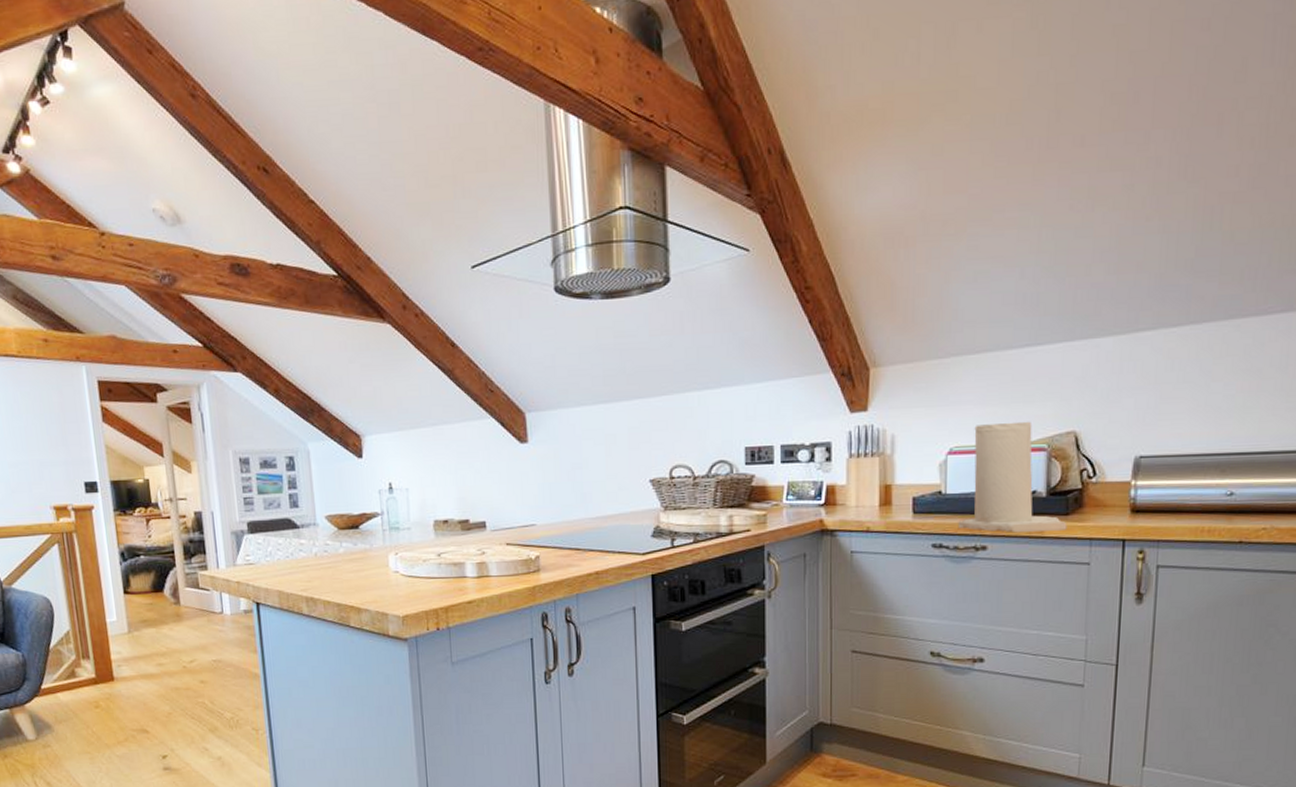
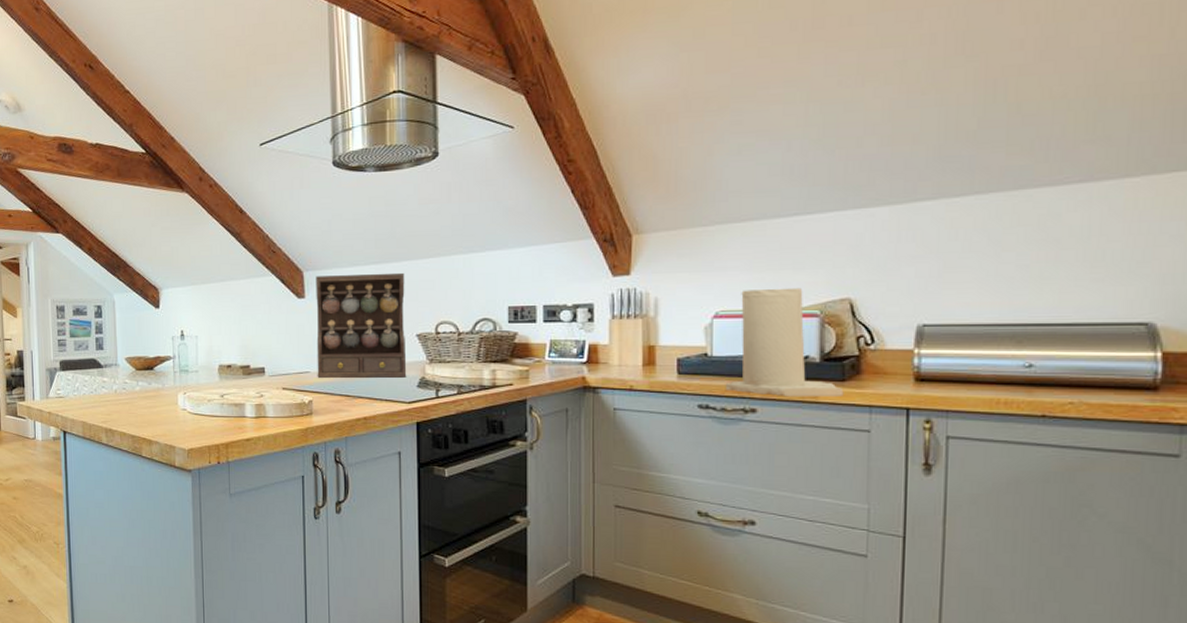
spice rack: none [539,412,640,532] -> present [316,272,407,379]

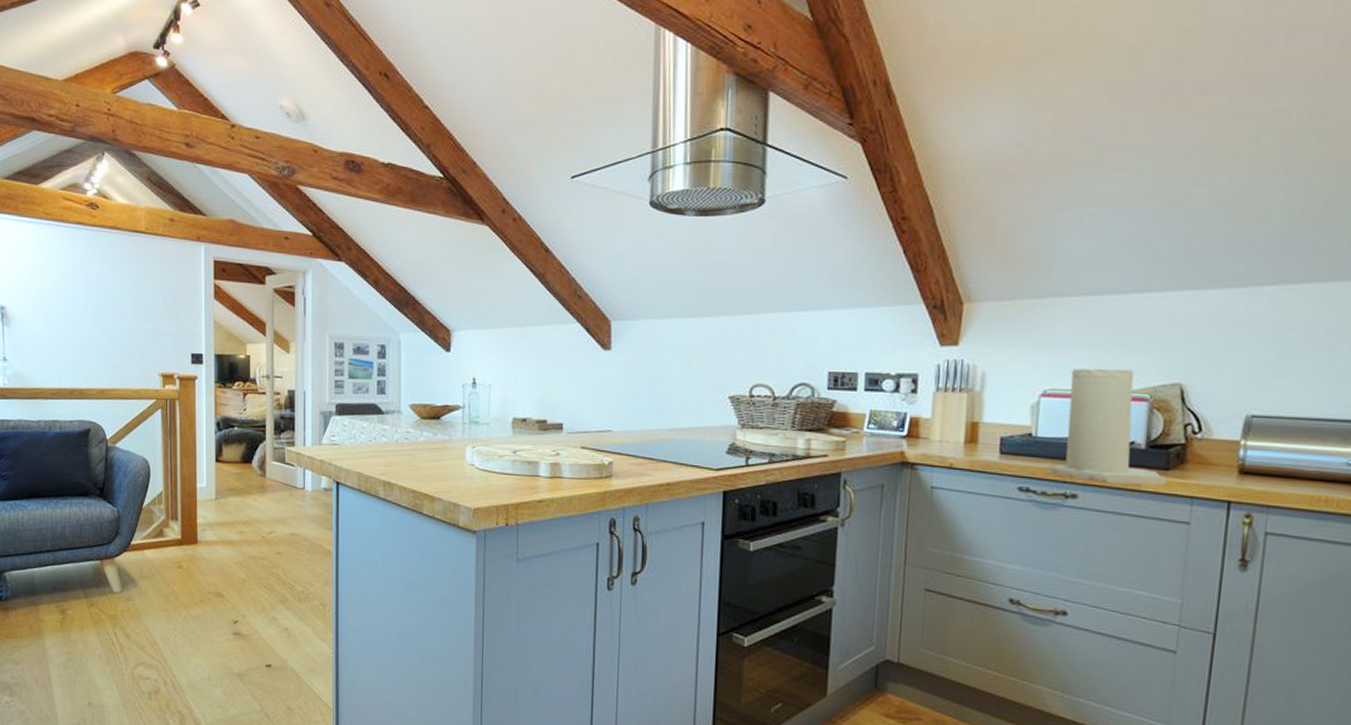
spice rack: present [316,272,407,379] -> none [619,327,721,443]

